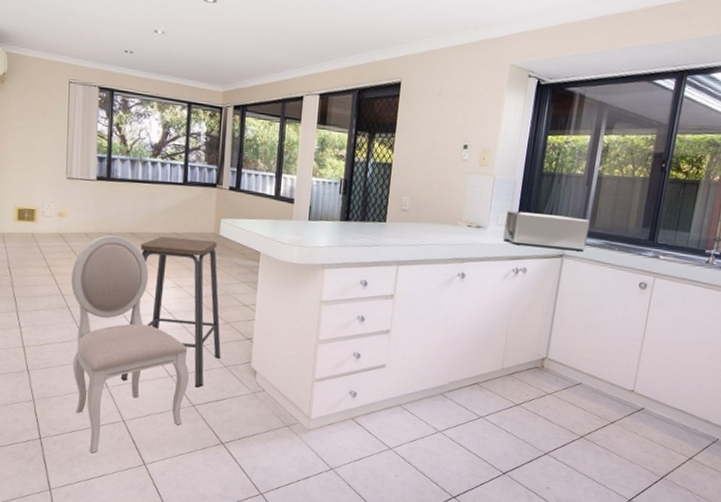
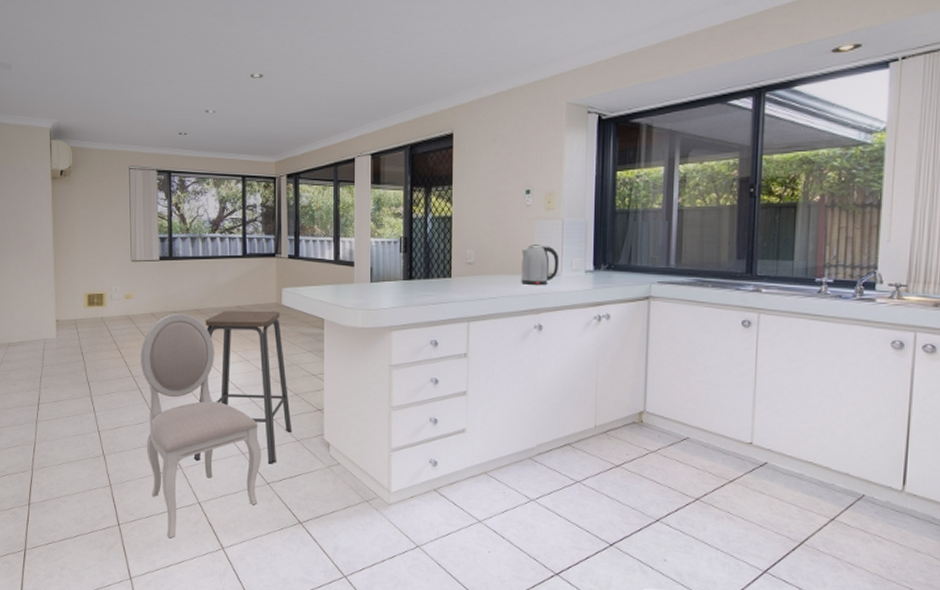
kettle: none [450,197,487,236] -> present [521,245,559,285]
toaster: present [503,211,591,253] -> none [580,254,676,293]

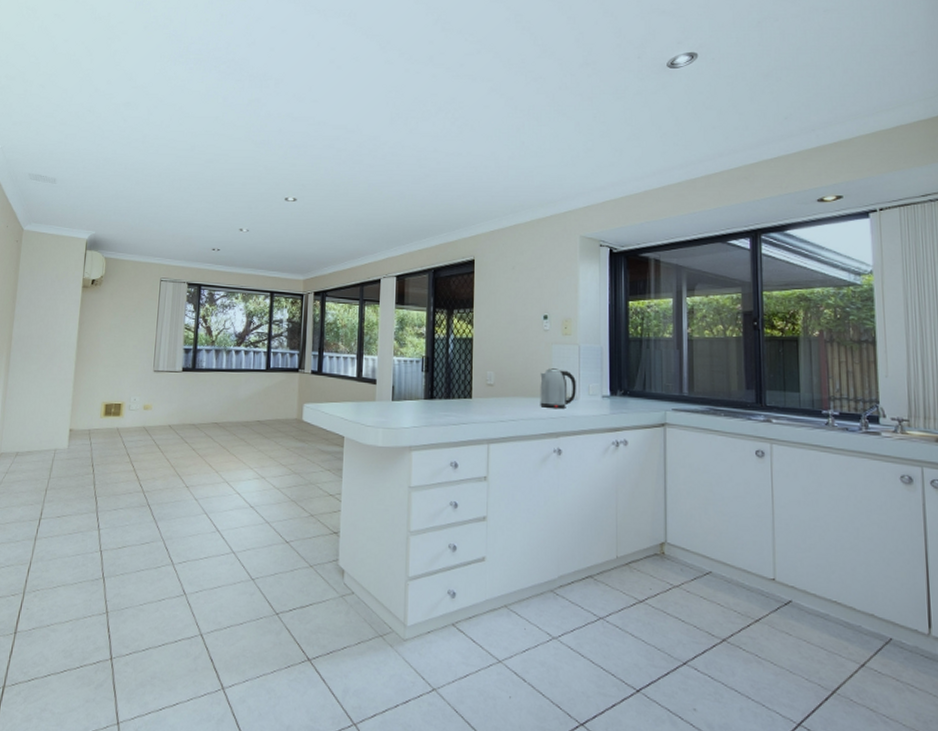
dining chair: present [141,314,261,539] -> none [149,426,272,676]
bar stool: present [193,311,292,464] -> none [199,425,306,592]

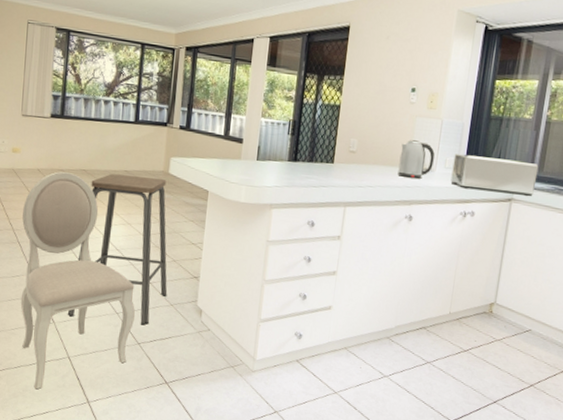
dining chair: none [149,426,272,676] -> present [20,171,135,390]
bar stool: none [199,425,306,592] -> present [67,174,168,326]
toaster: none [597,380,689,420] -> present [450,154,539,197]

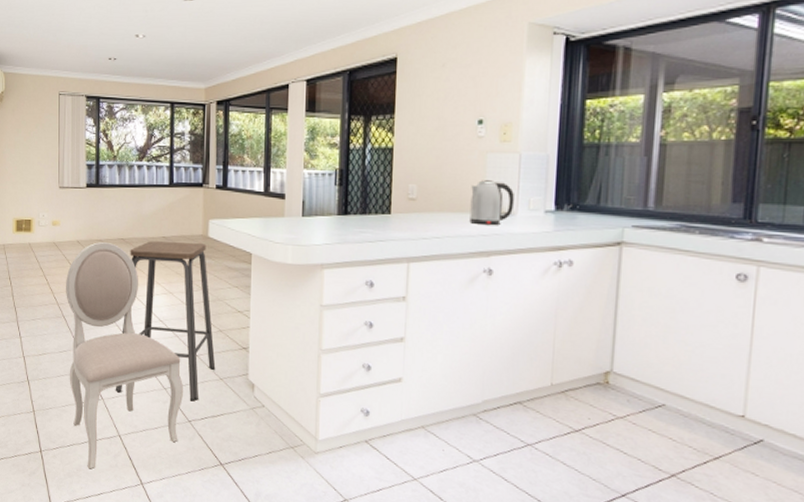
toaster: present [450,154,539,197] -> none [538,192,656,239]

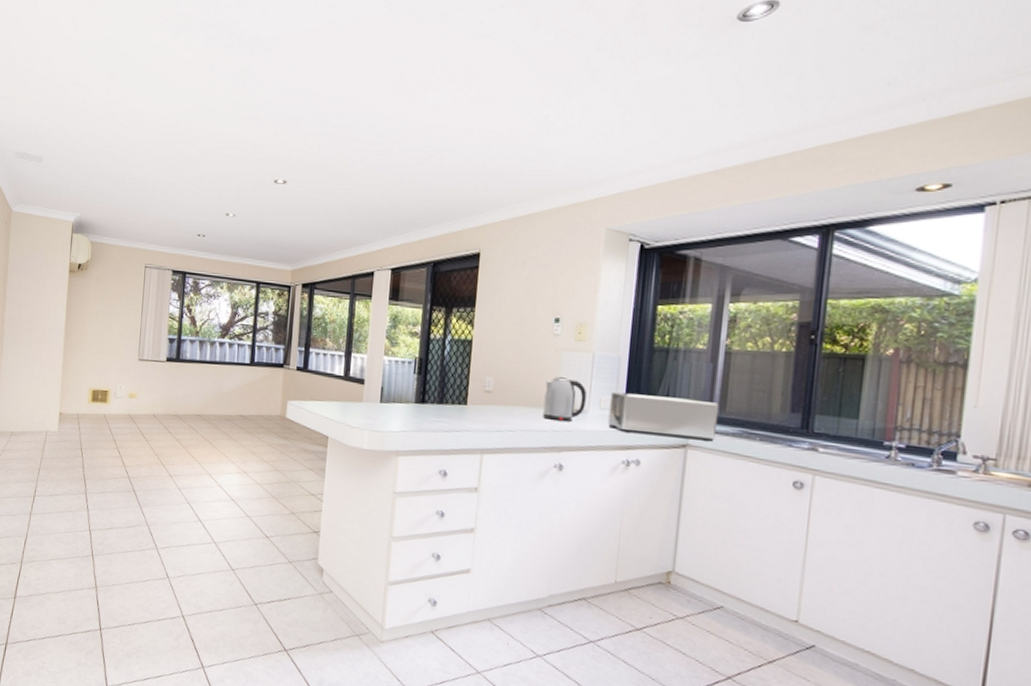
dining chair: present [66,242,183,470] -> none [135,417,252,650]
bar stool: present [115,241,216,402] -> none [181,419,286,584]
toaster: none [538,192,656,239] -> present [608,392,720,443]

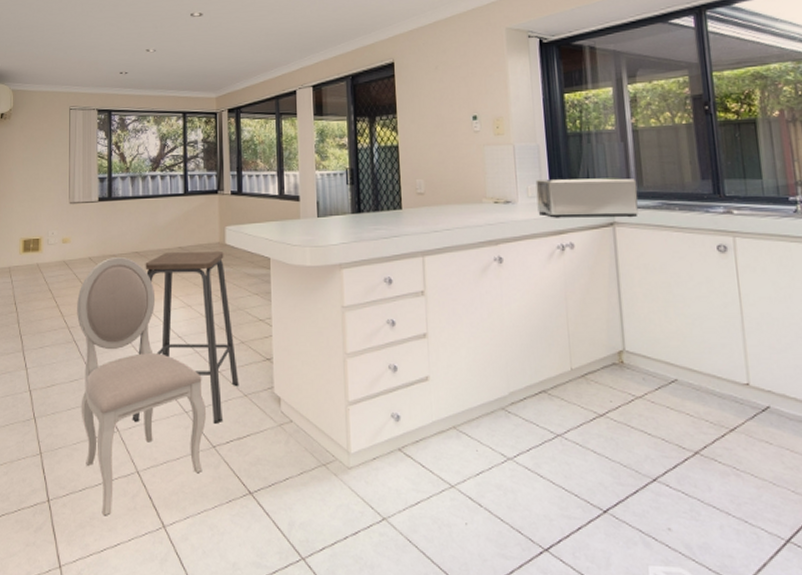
dining chair: none [135,417,252,650] -> present [77,257,206,516]
bar stool: none [181,419,286,584] -> present [132,252,239,424]
kettle: present [543,377,587,422] -> none [473,171,514,214]

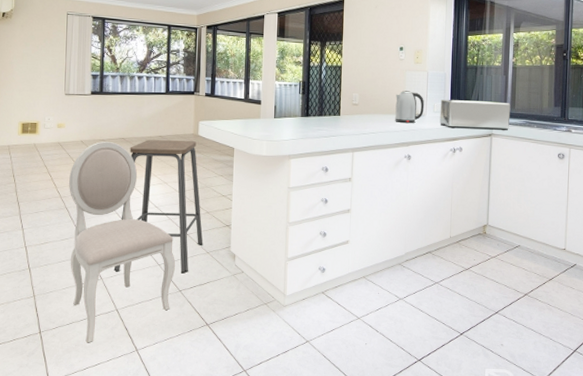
kettle: none [473,171,514,214] -> present [395,91,424,123]

